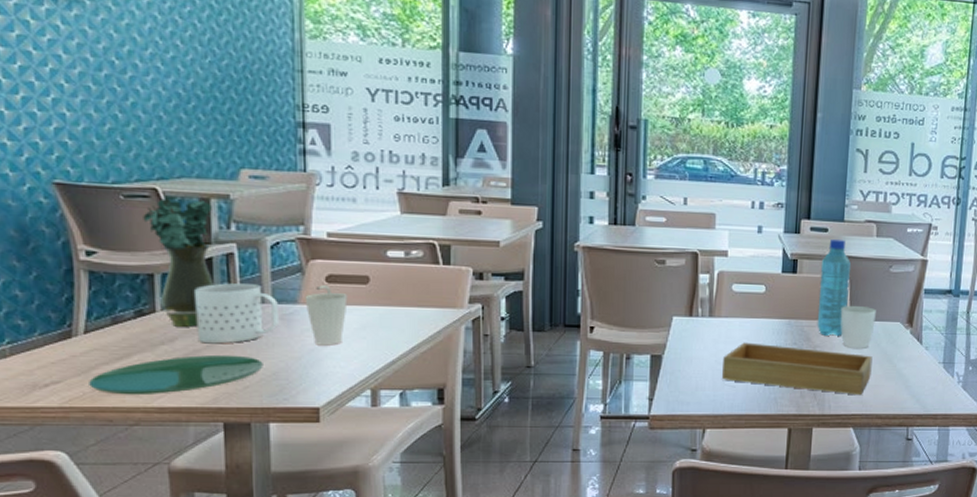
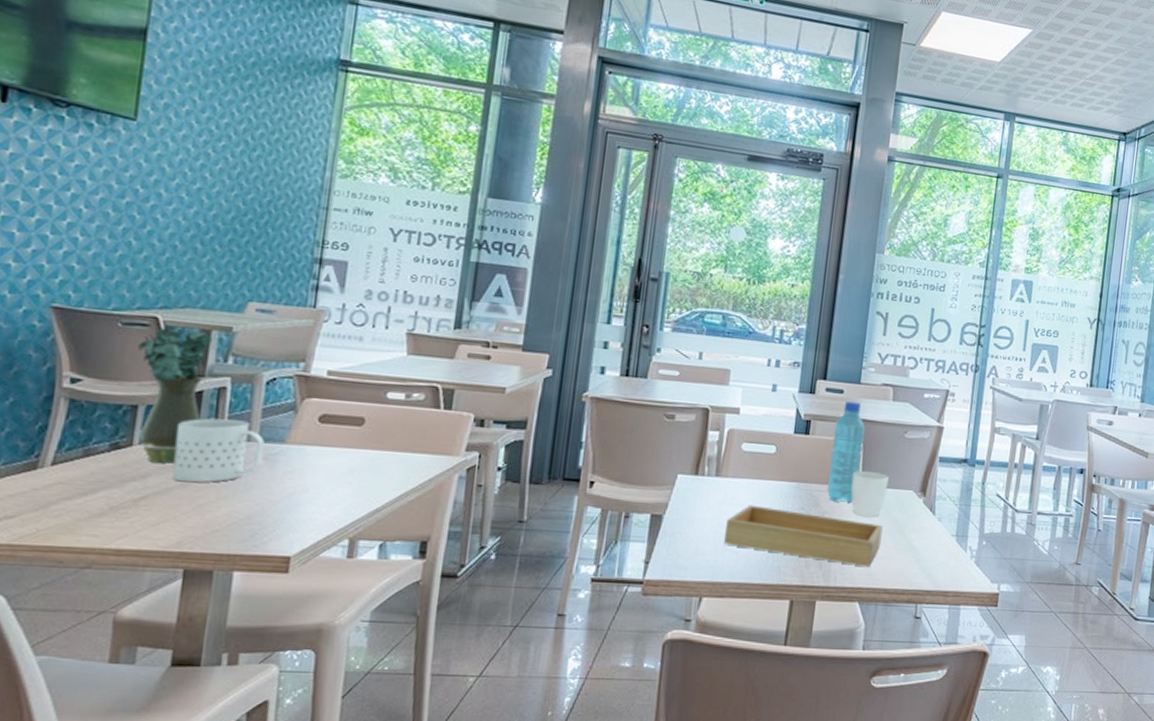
plate: present [89,354,263,396] -> none [45,494,238,535]
cup: present [304,285,348,346] -> none [293,425,339,490]

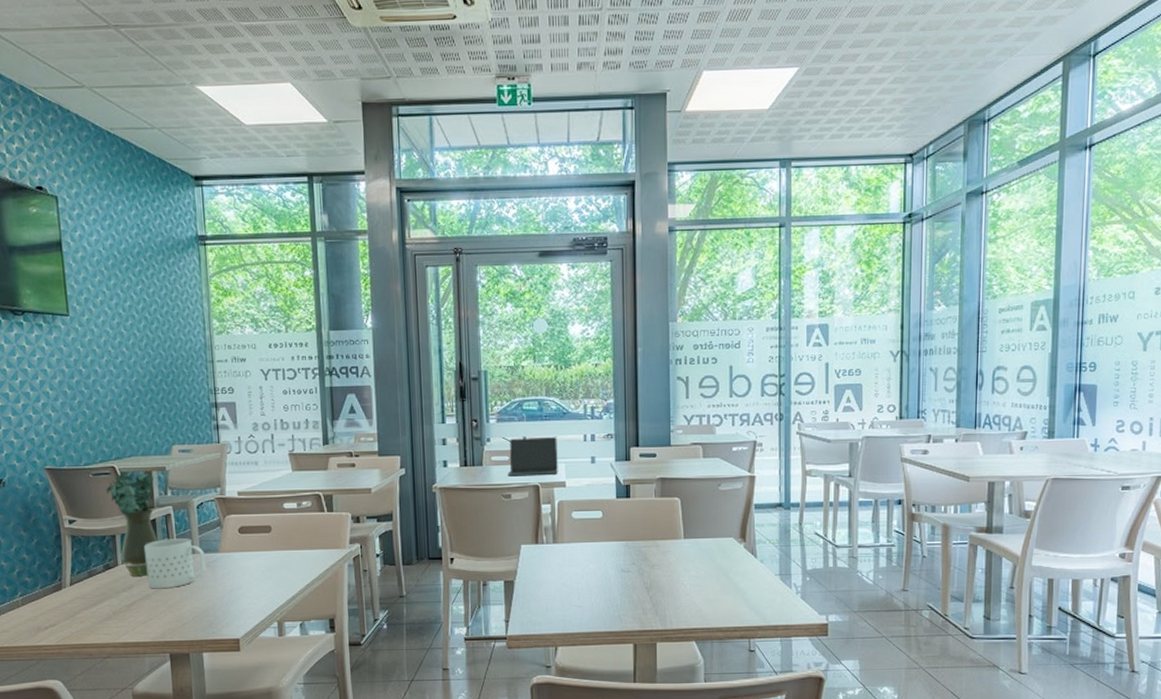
laptop: none [674,352,738,399] -> present [507,437,558,477]
tray: present [724,505,883,566] -> none [569,565,709,609]
water bottle: present [826,400,865,503] -> none [652,462,681,554]
cup: present [851,470,889,518] -> none [674,524,709,566]

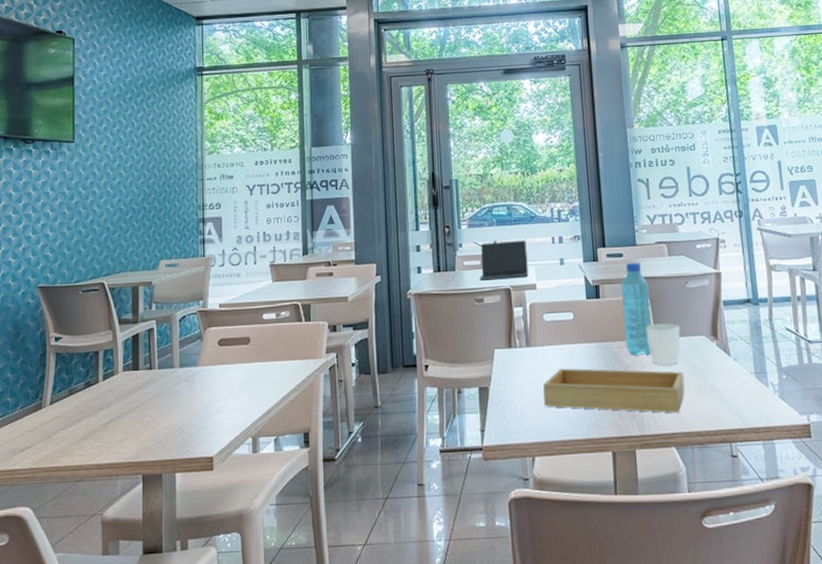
vase: present [106,469,159,576] -> none [94,285,140,393]
mug: present [144,538,207,589] -> none [126,352,185,406]
tray: none [569,565,709,609] -> present [543,368,685,413]
water bottle: none [652,462,681,554] -> present [620,262,651,355]
cup: none [674,524,709,566] -> present [645,323,681,367]

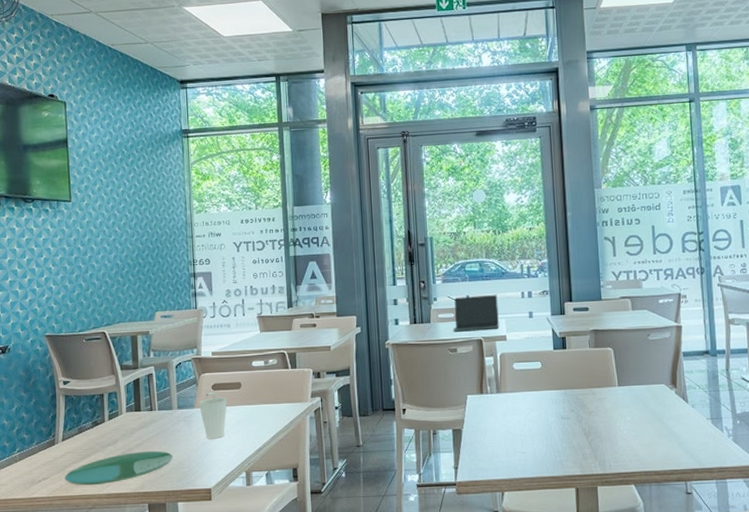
plate: none [51,414,172,456] -> present [65,450,173,486]
cup: none [203,348,234,401] -> present [198,392,227,439]
tray: present [543,368,685,413] -> none [512,412,645,454]
water bottle: present [620,262,651,355] -> none [586,315,614,402]
cup: present [645,323,681,367] -> none [609,372,642,412]

